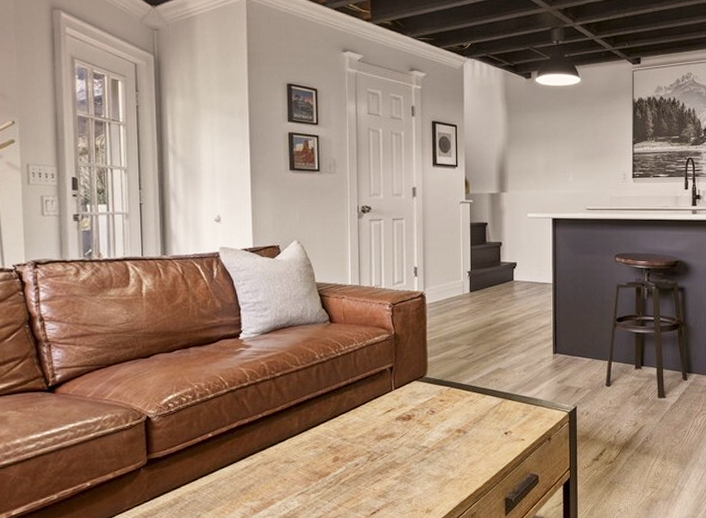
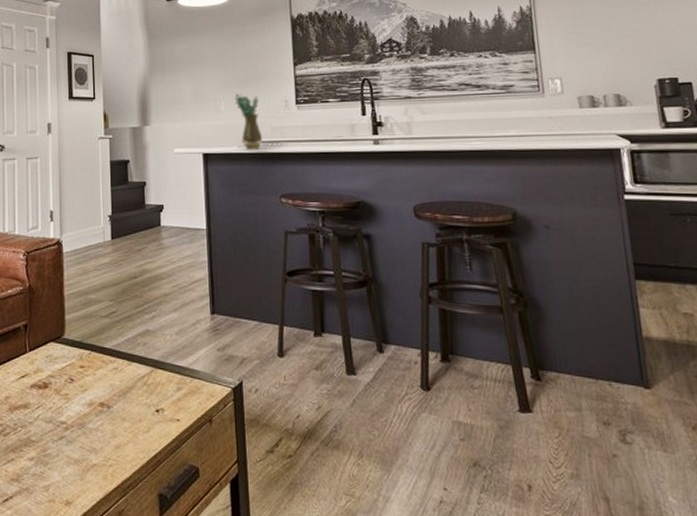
vase: none [581,167,604,216] -> present [234,94,263,150]

